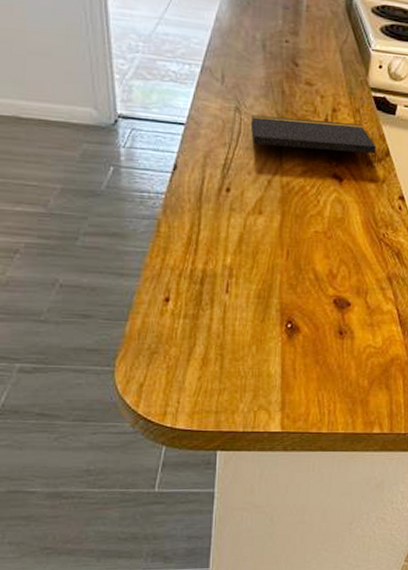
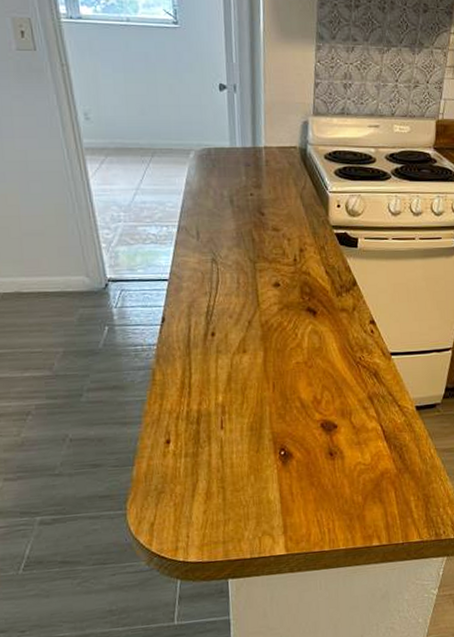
notepad: present [250,114,377,167] -> none [226,260,345,297]

